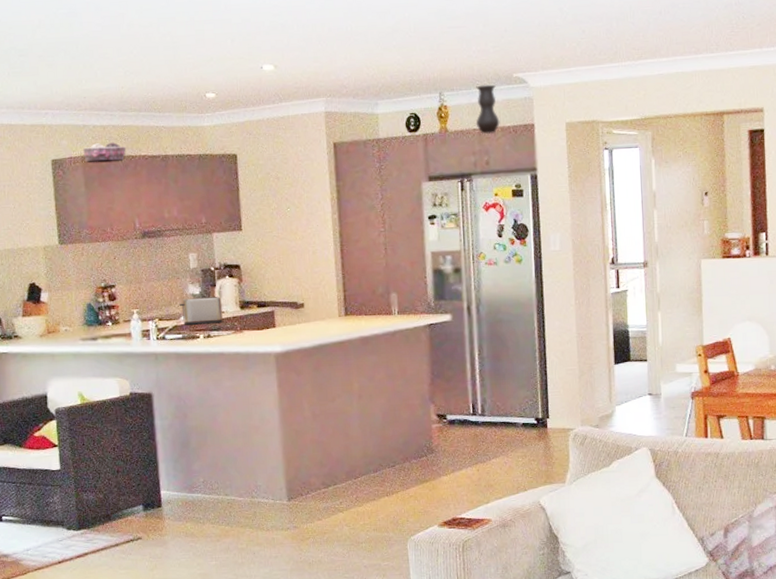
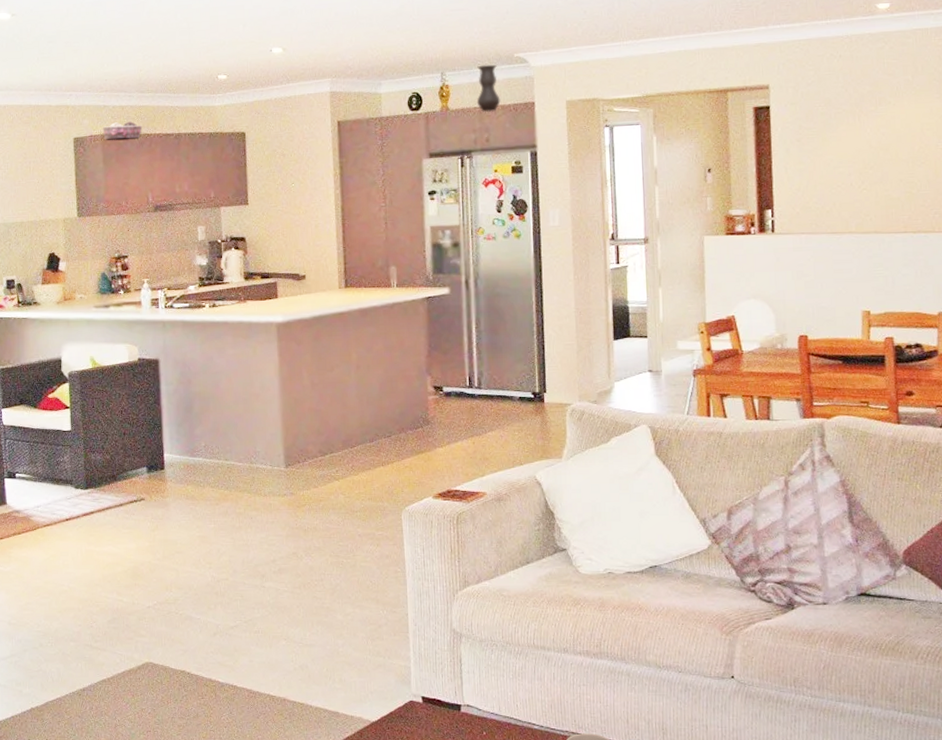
toaster: present [179,297,223,326] -> none [187,268,228,296]

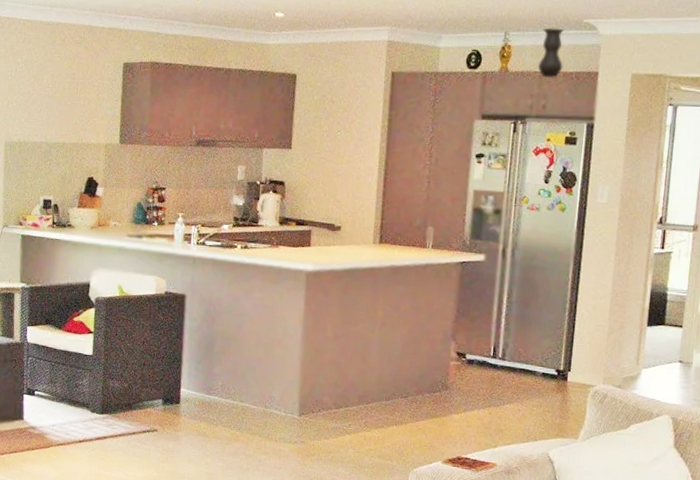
decorative basket: present [103,120,143,141] -> none [153,50,194,71]

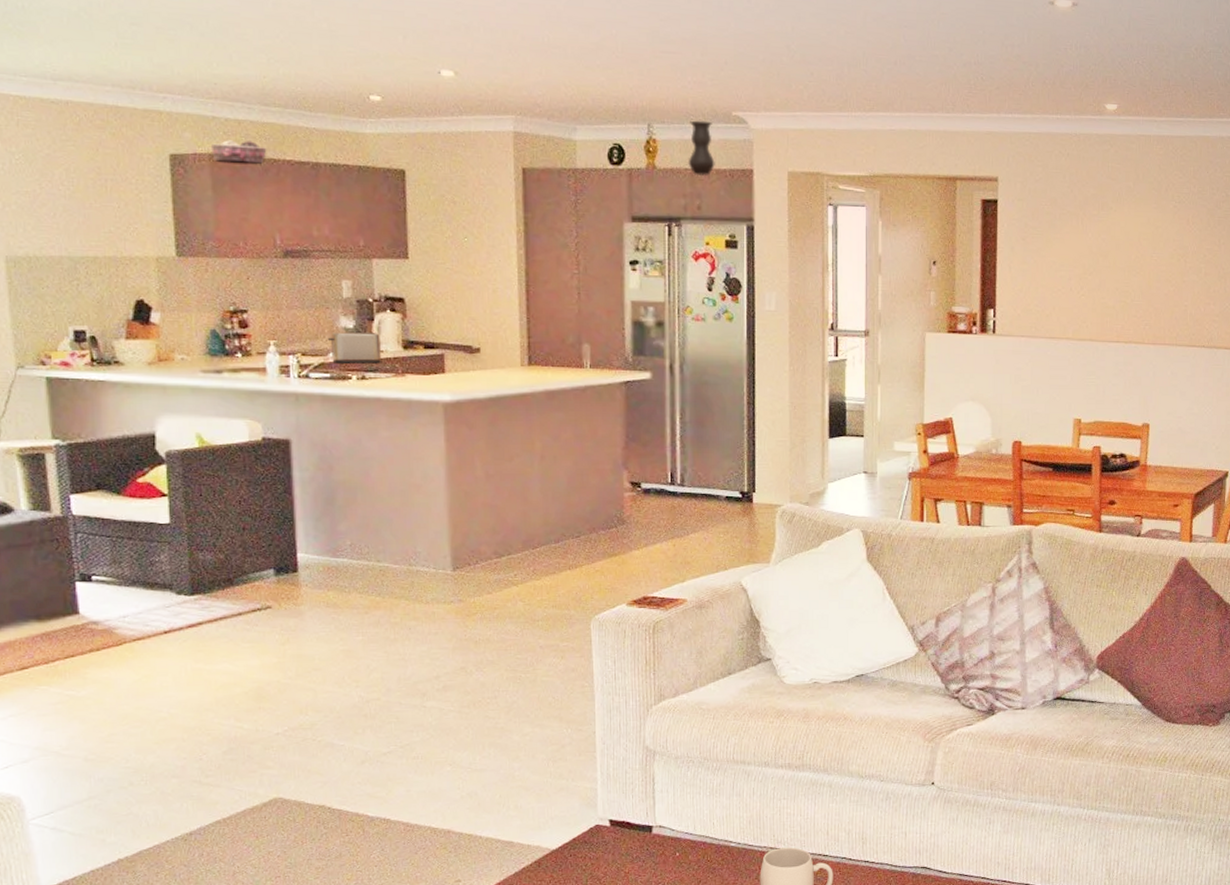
decorative basket: none [153,50,194,71] -> present [212,139,267,165]
toaster: none [222,208,263,236] -> present [327,332,381,365]

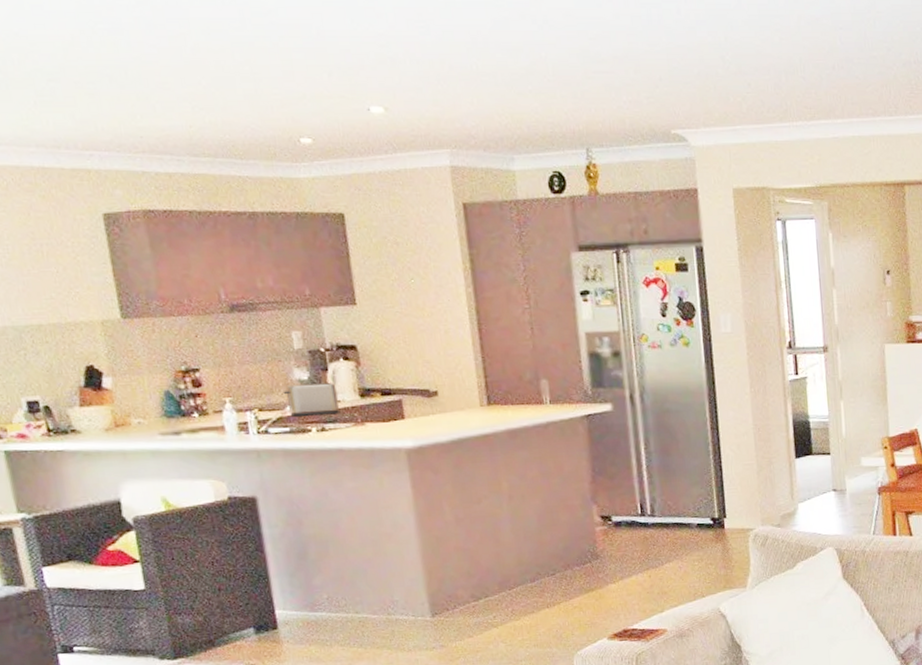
decorative basket: present [212,139,267,165] -> none [144,193,202,220]
vase: present [688,120,715,177] -> none [629,141,659,200]

